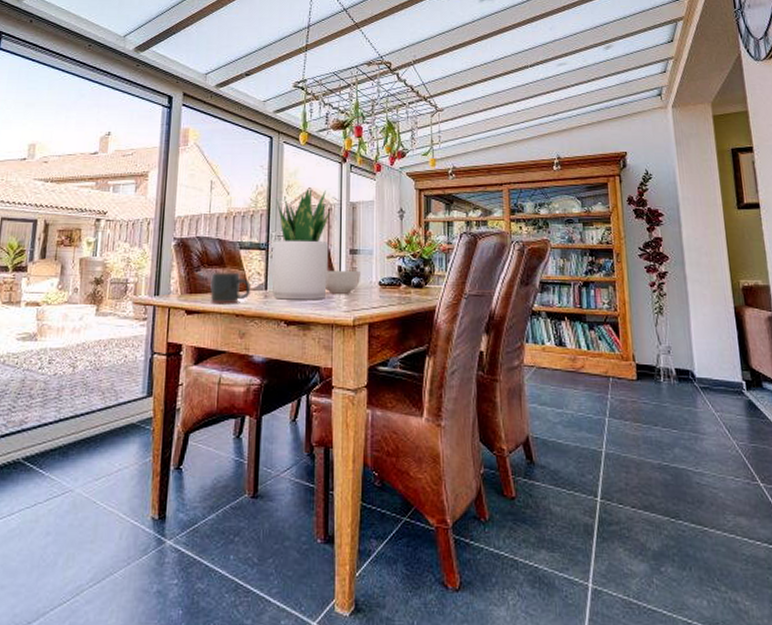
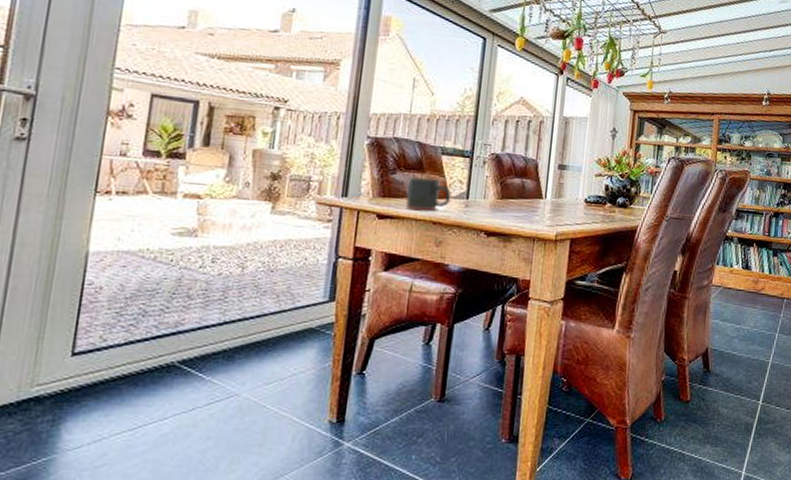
planter: present [272,188,331,300] -> none [474,97,543,213]
bowl: present [325,271,360,294] -> none [530,184,567,209]

